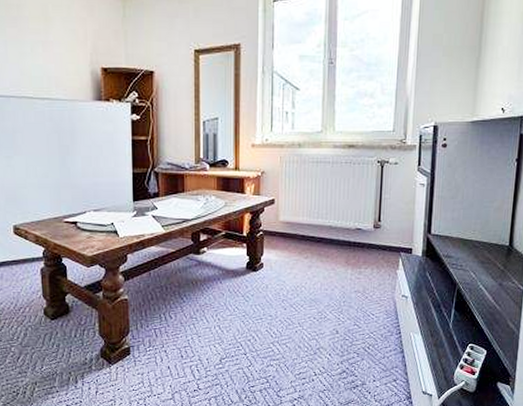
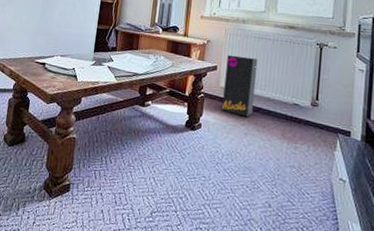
speaker: none [283,185,318,249] -> present [222,54,258,117]

